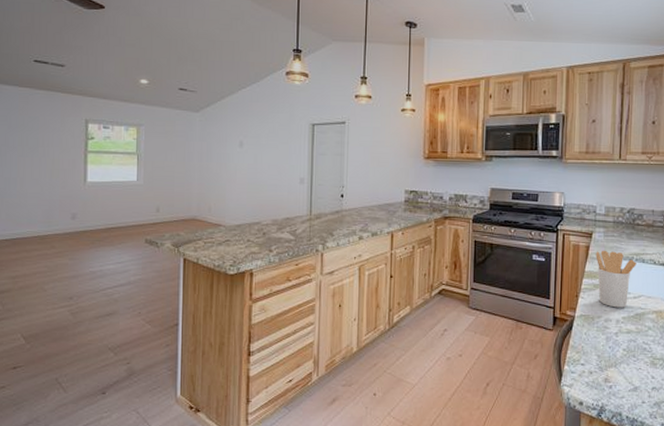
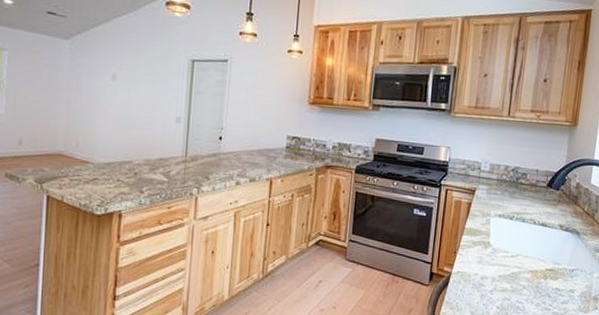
utensil holder: present [596,250,637,308] -> none [477,207,517,266]

